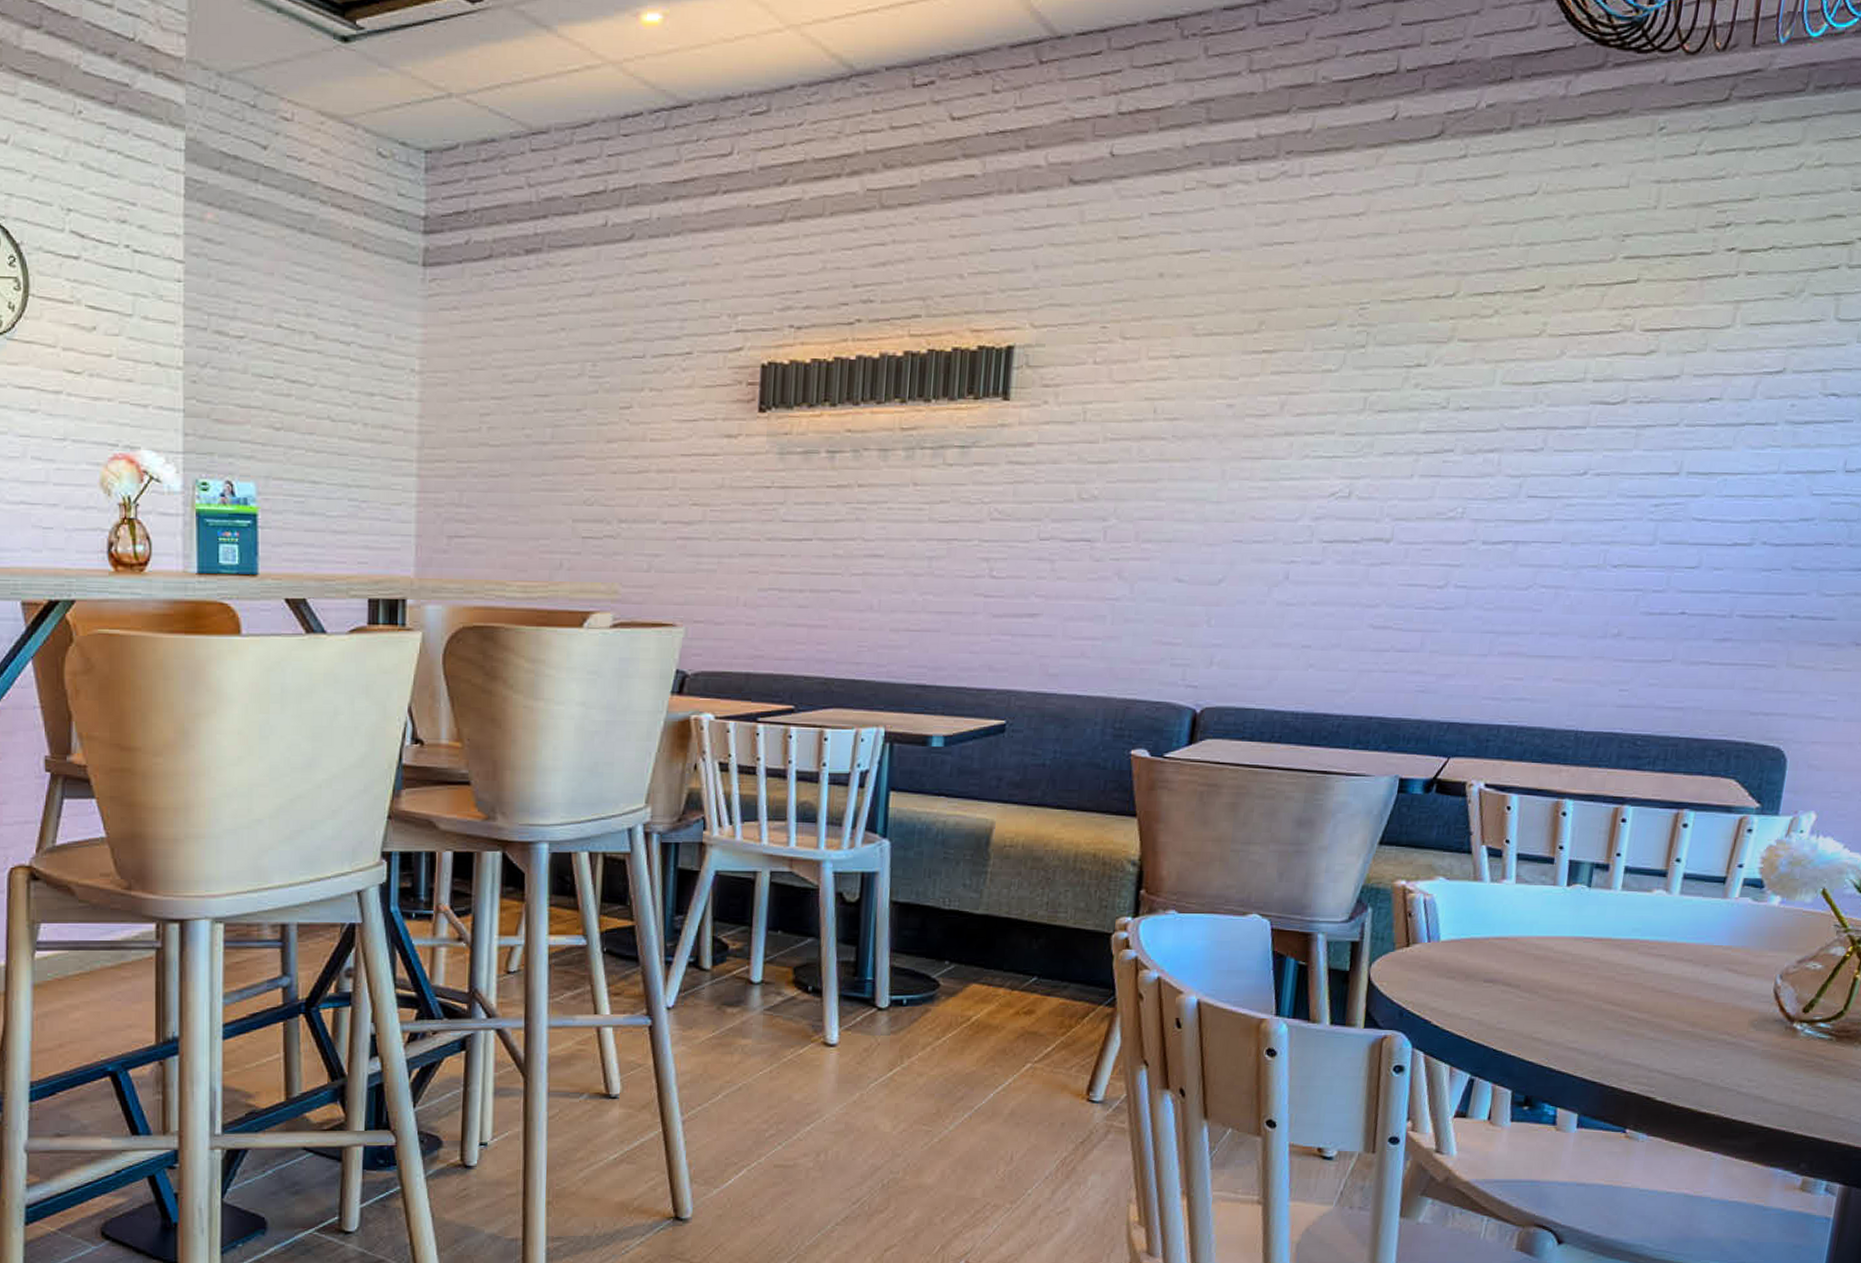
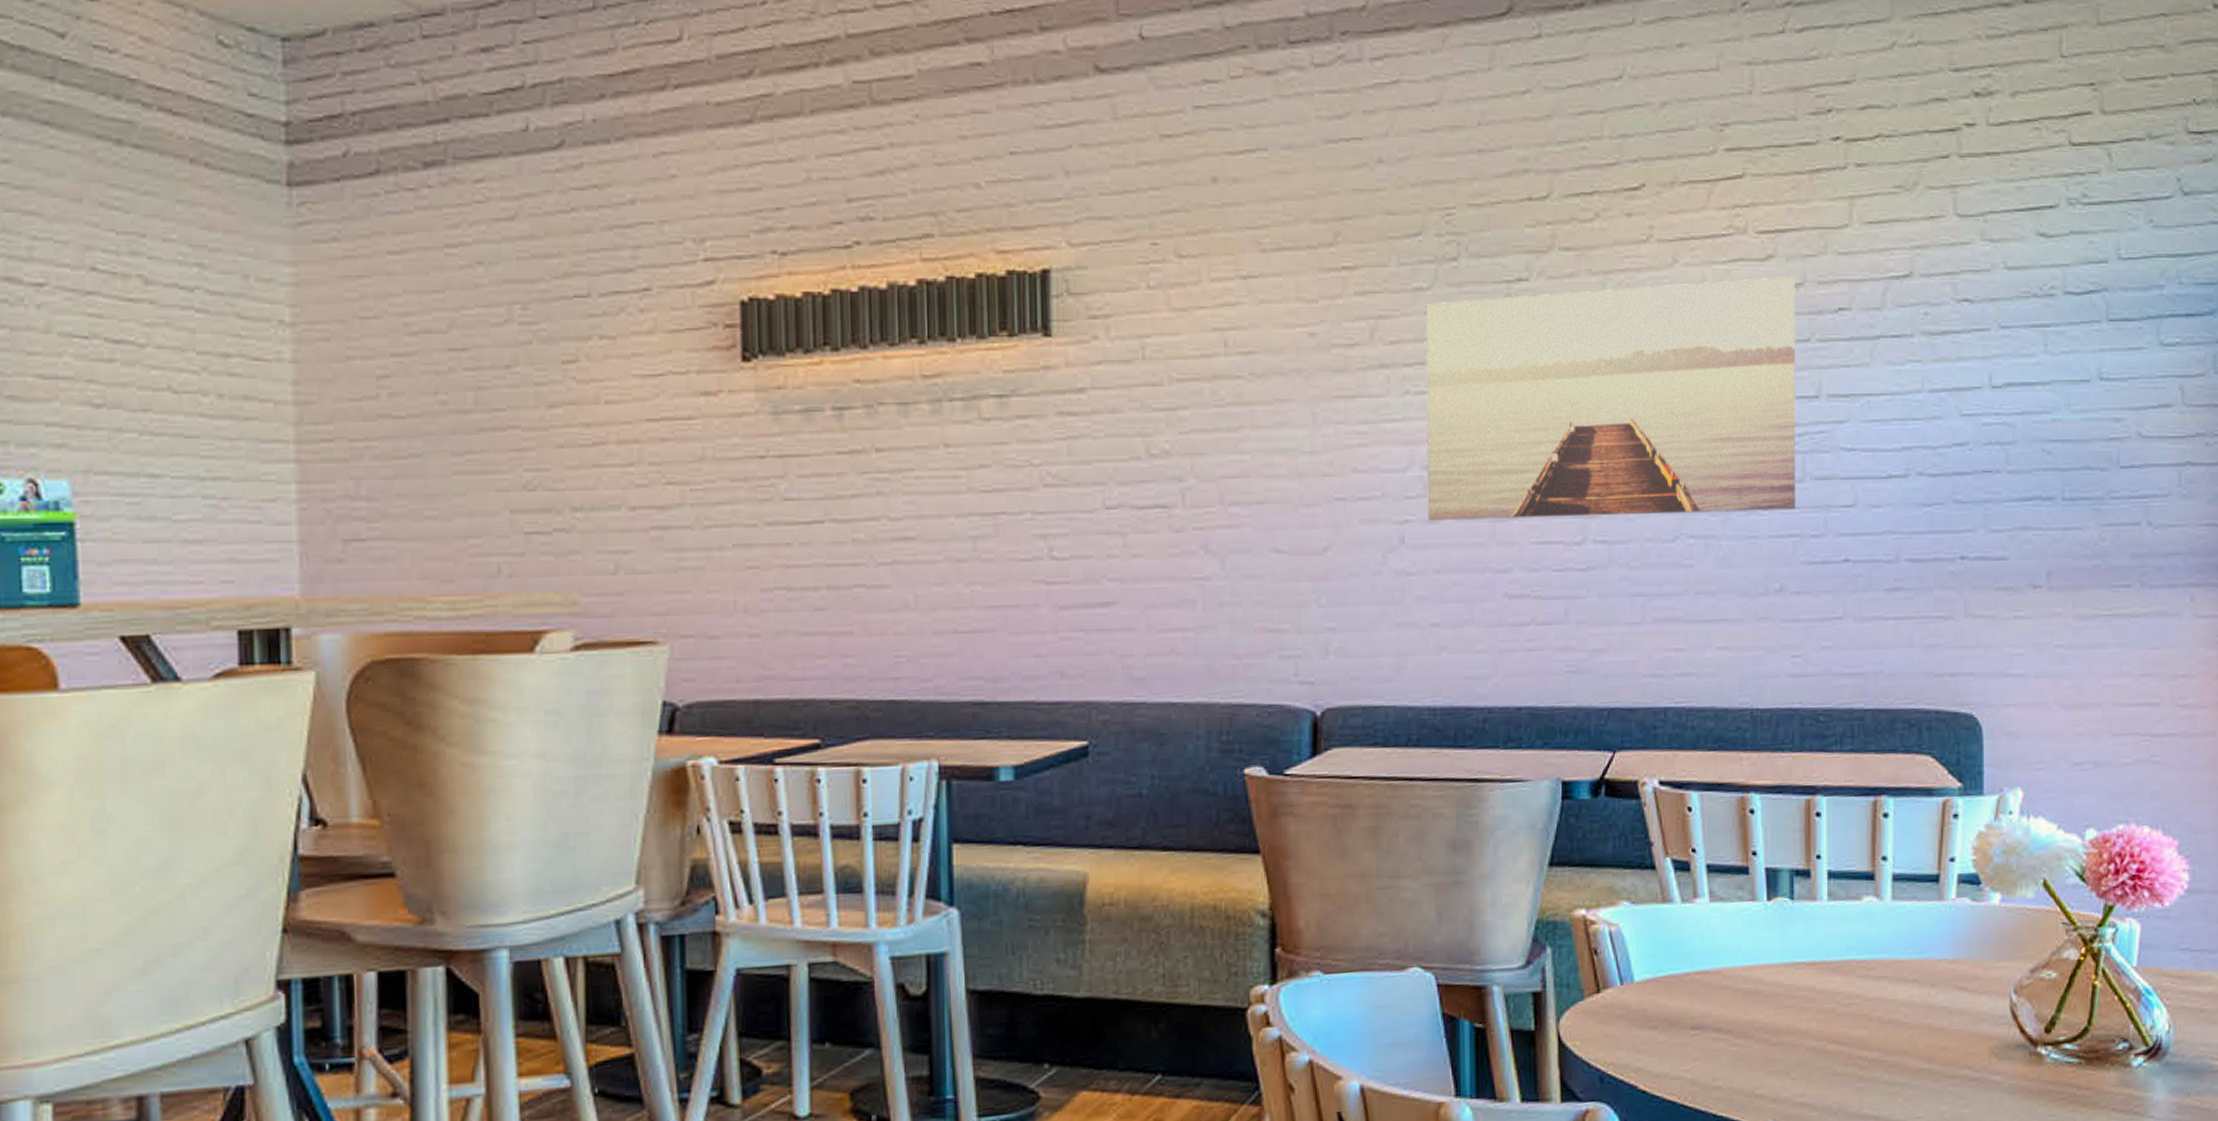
wall art: none [1311,369,1673,569] -> present [1425,276,1796,520]

